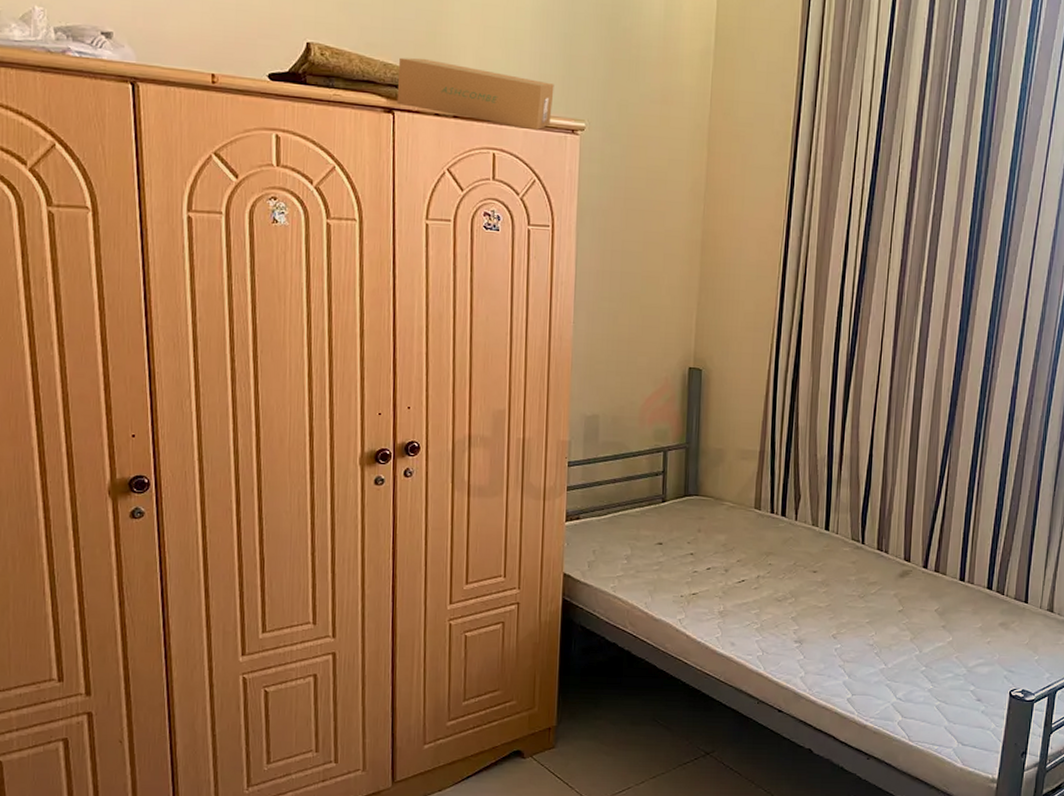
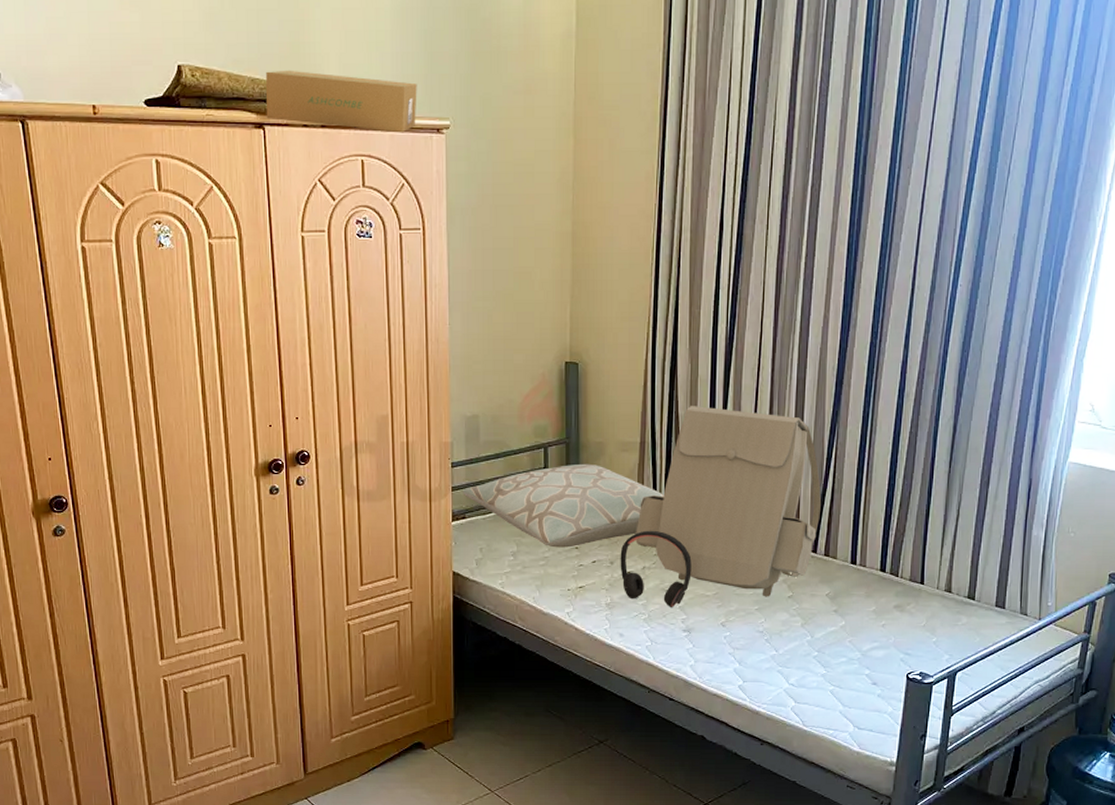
pillow: none [578,469,781,554] -> present [463,463,664,548]
headphones: none [734,539,806,617] -> present [620,530,692,607]
backpack: none [751,418,933,611] -> present [636,406,821,597]

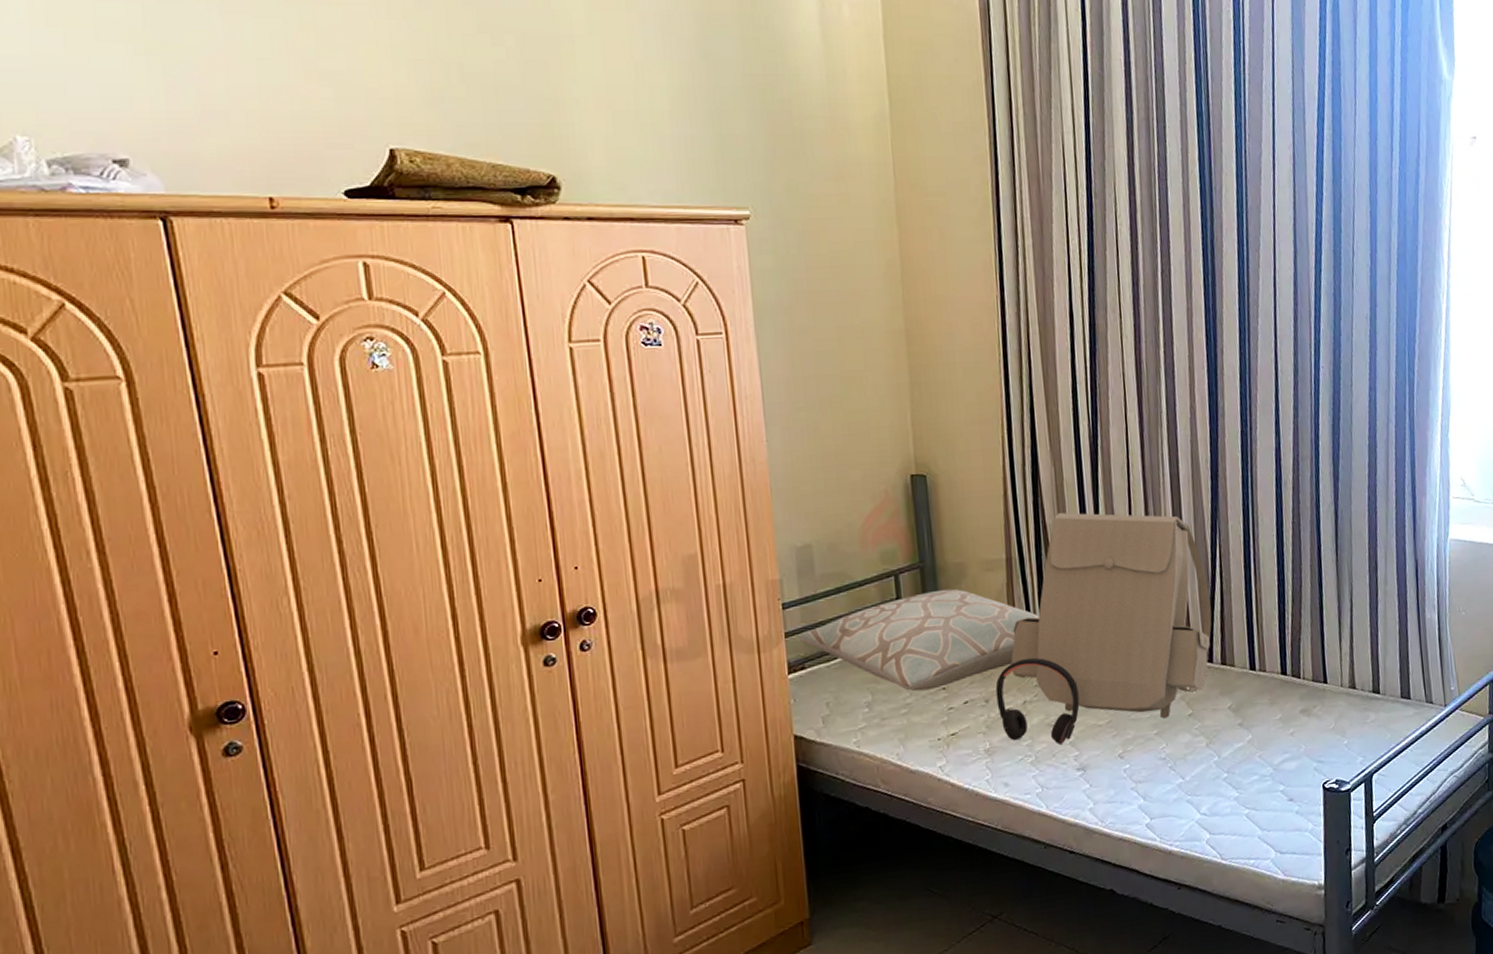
box: present [265,70,417,133] -> none [511,154,708,225]

